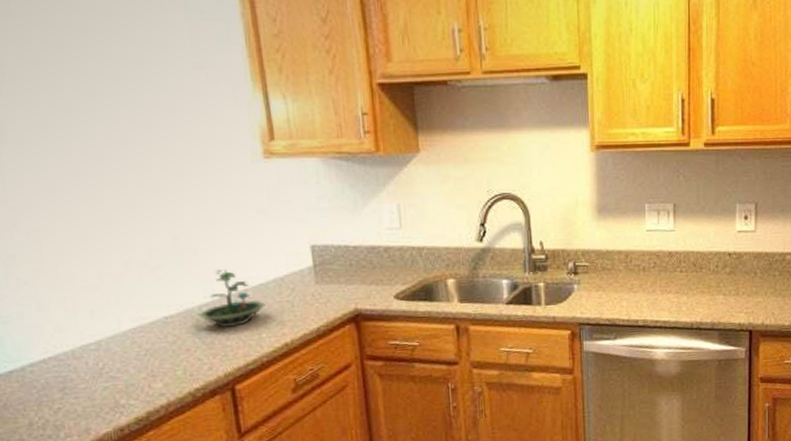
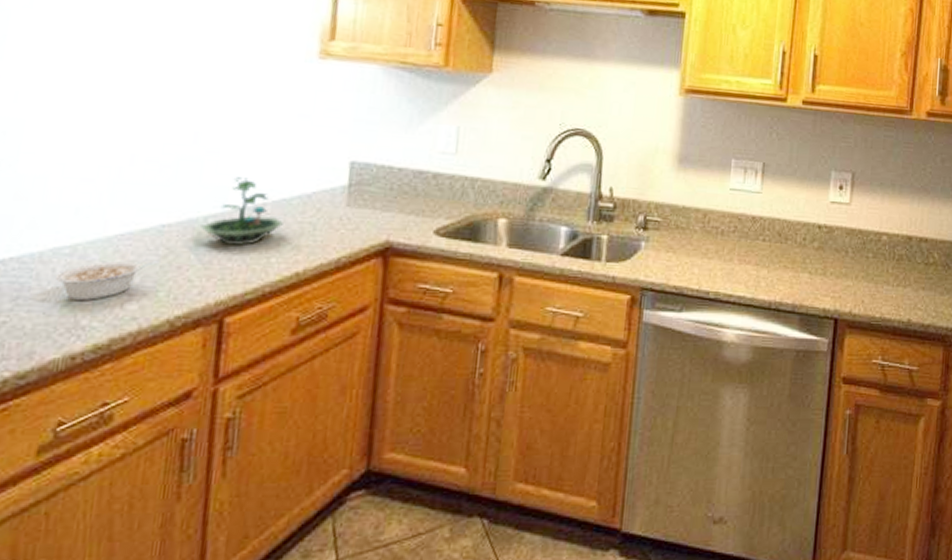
legume: none [90,347,170,385] -> present [56,260,158,300]

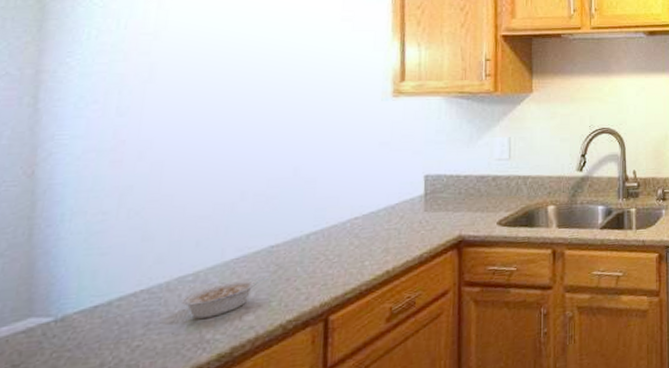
terrarium: present [201,177,283,247] -> none [304,199,373,256]

